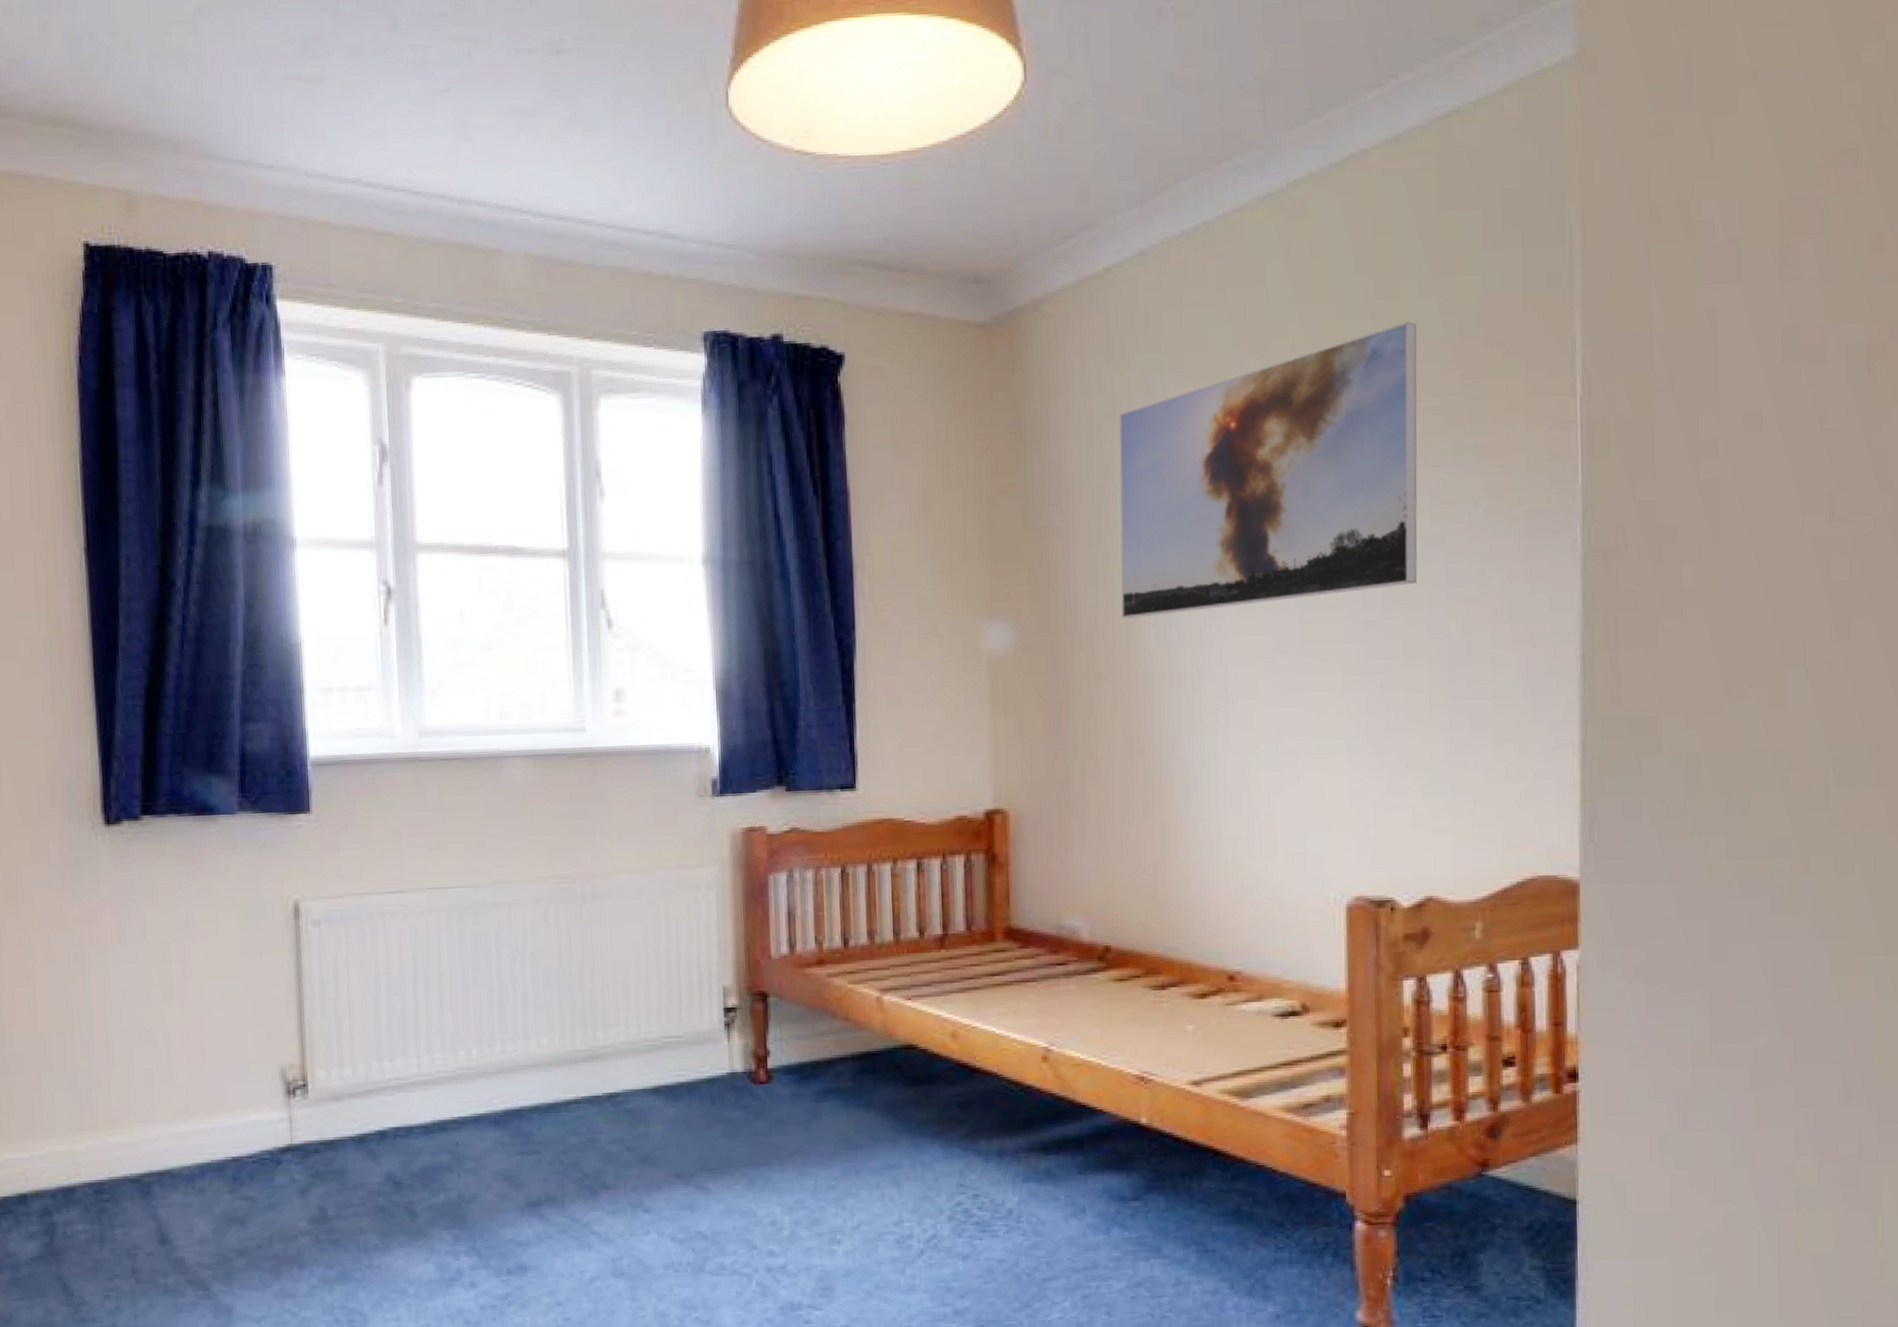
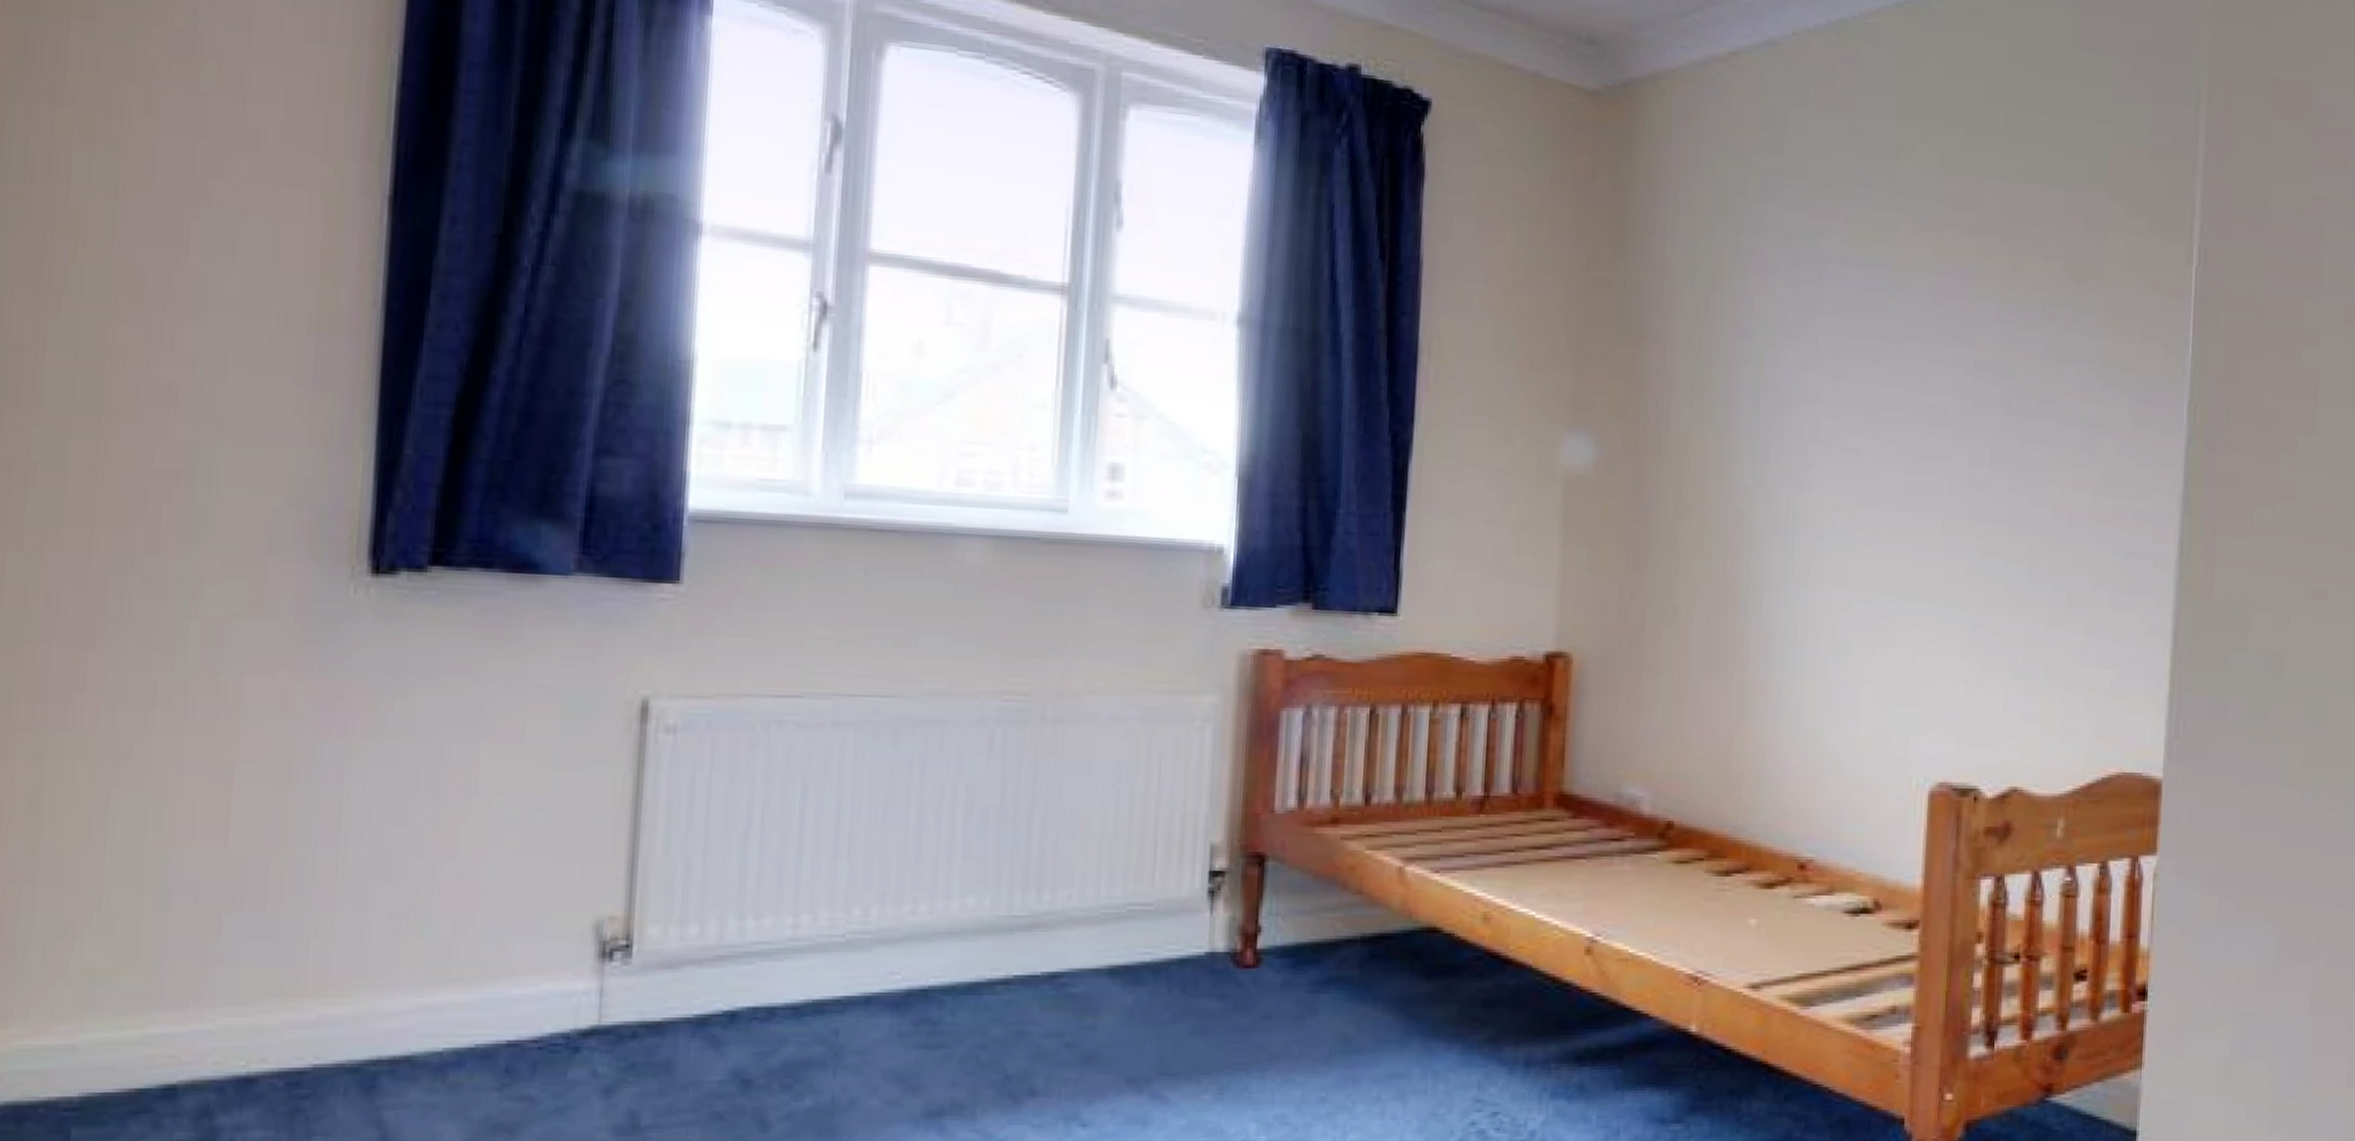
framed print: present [1119,321,1418,619] -> none [1717,161,2044,447]

